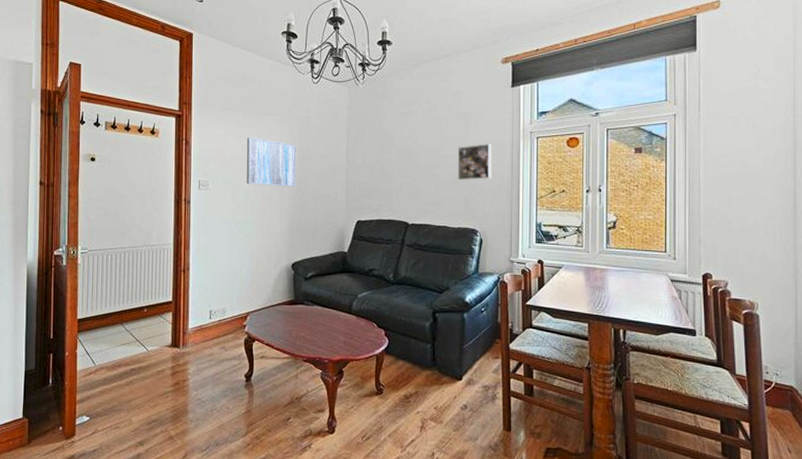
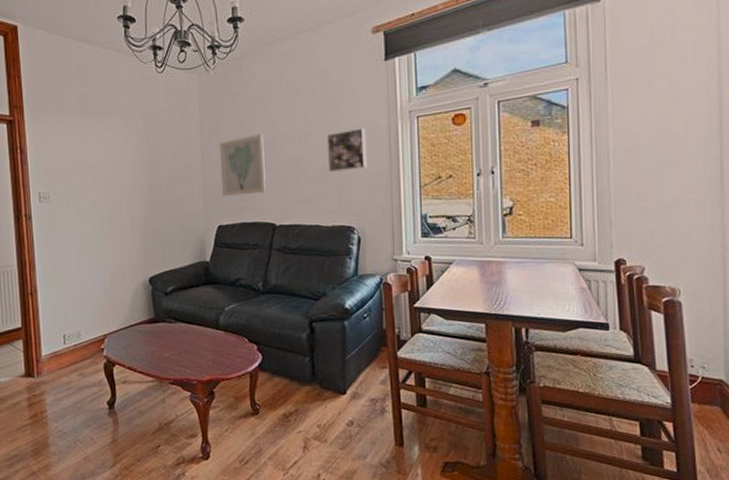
wall art: present [246,137,297,187] -> none [88,139,147,194]
wall art: none [362,143,402,195] -> present [219,134,266,196]

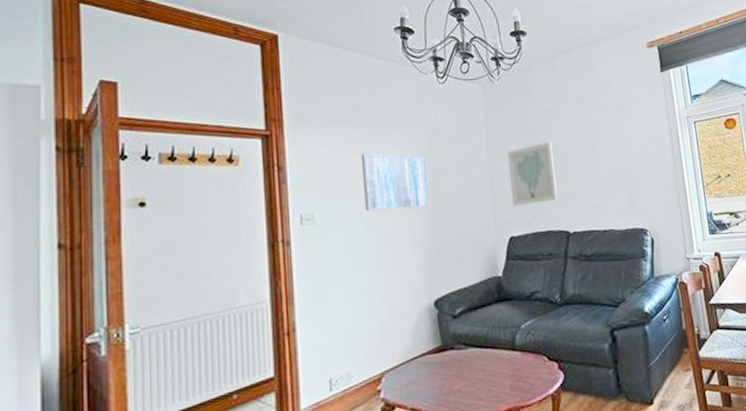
wall art: none [88,139,147,194] -> present [361,153,430,211]
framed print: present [326,128,367,172] -> none [613,133,654,176]

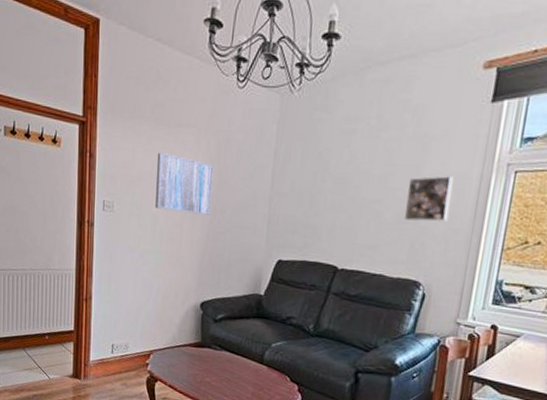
wall art: present [506,142,558,206] -> none [287,168,340,233]
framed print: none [613,133,654,176] -> present [404,176,454,222]

